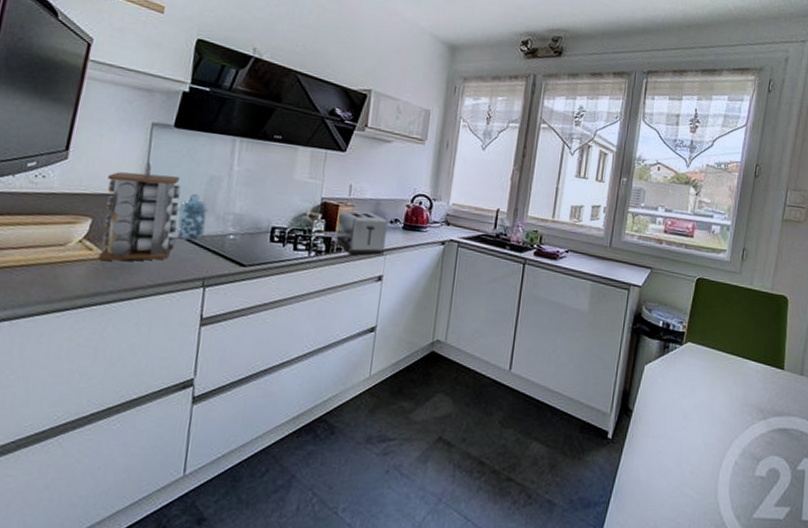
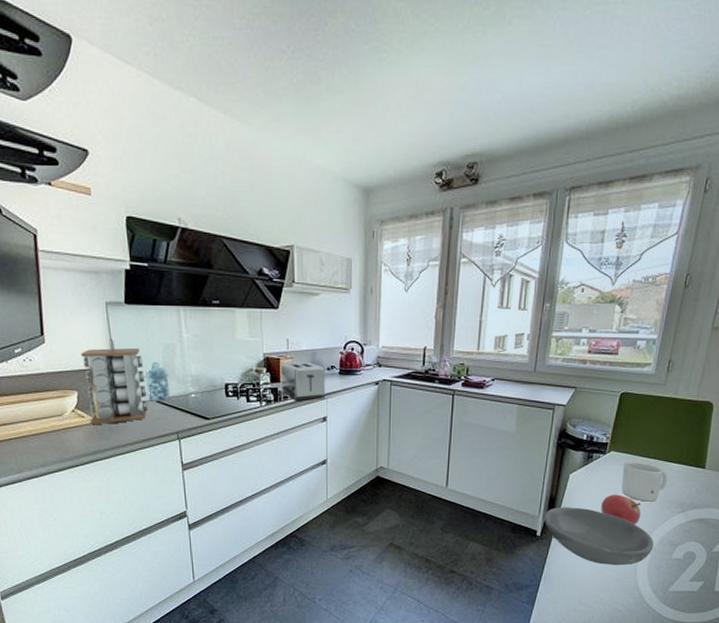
bowl: none [617,404,735,482] -> present [545,507,654,566]
fruit: none [678,393,720,431] -> present [601,494,641,525]
mug: none [699,356,747,405] -> present [621,462,668,502]

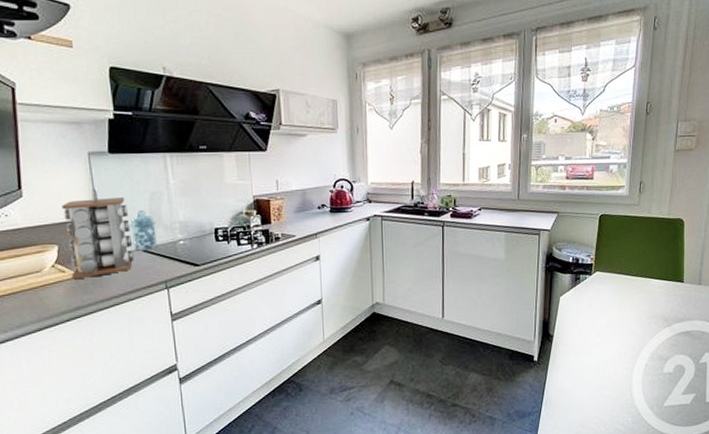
toaster: present [281,361,325,402] -> none [271,201,317,242]
bowl: present [545,507,654,566] -> none [540,329,645,385]
fruit: present [601,494,641,525] -> none [592,313,630,343]
mug: present [621,462,668,502] -> none [608,280,651,319]

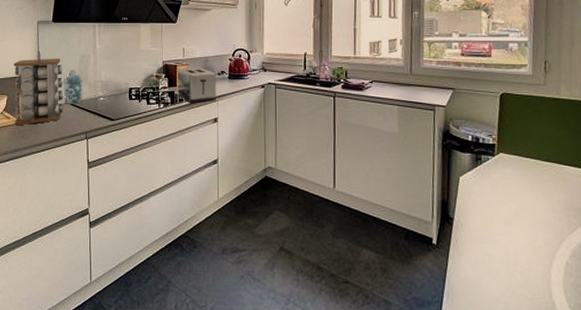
toaster: none [271,201,317,242] -> present [178,67,216,104]

